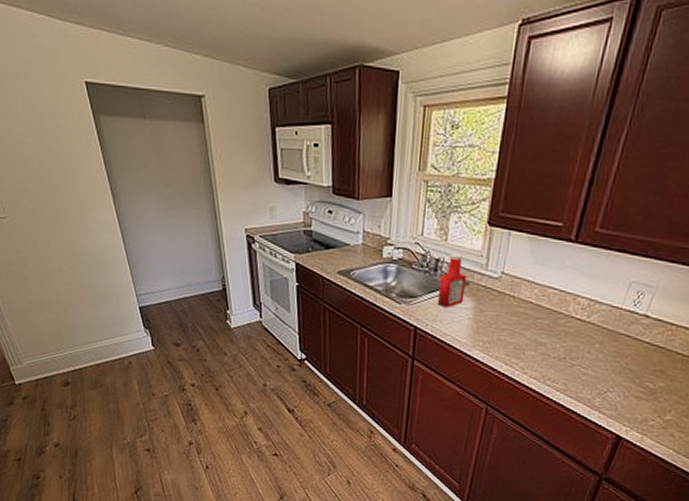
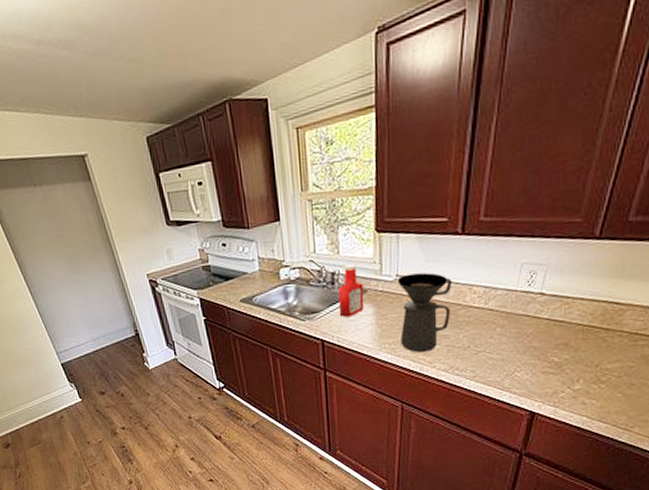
coffee maker: none [495,273,558,357] -> present [397,272,453,353]

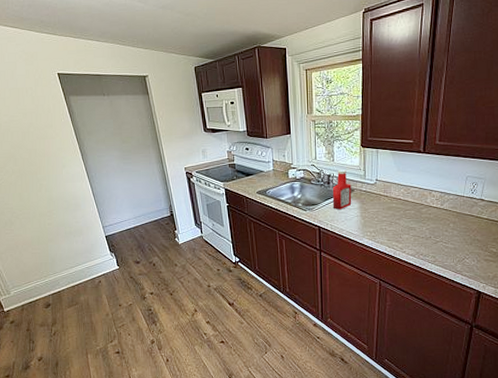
coffee maker: present [397,272,453,353] -> none [377,179,417,240]

